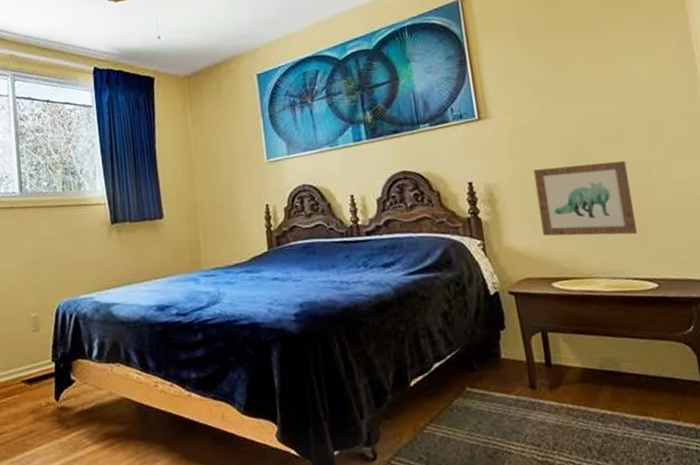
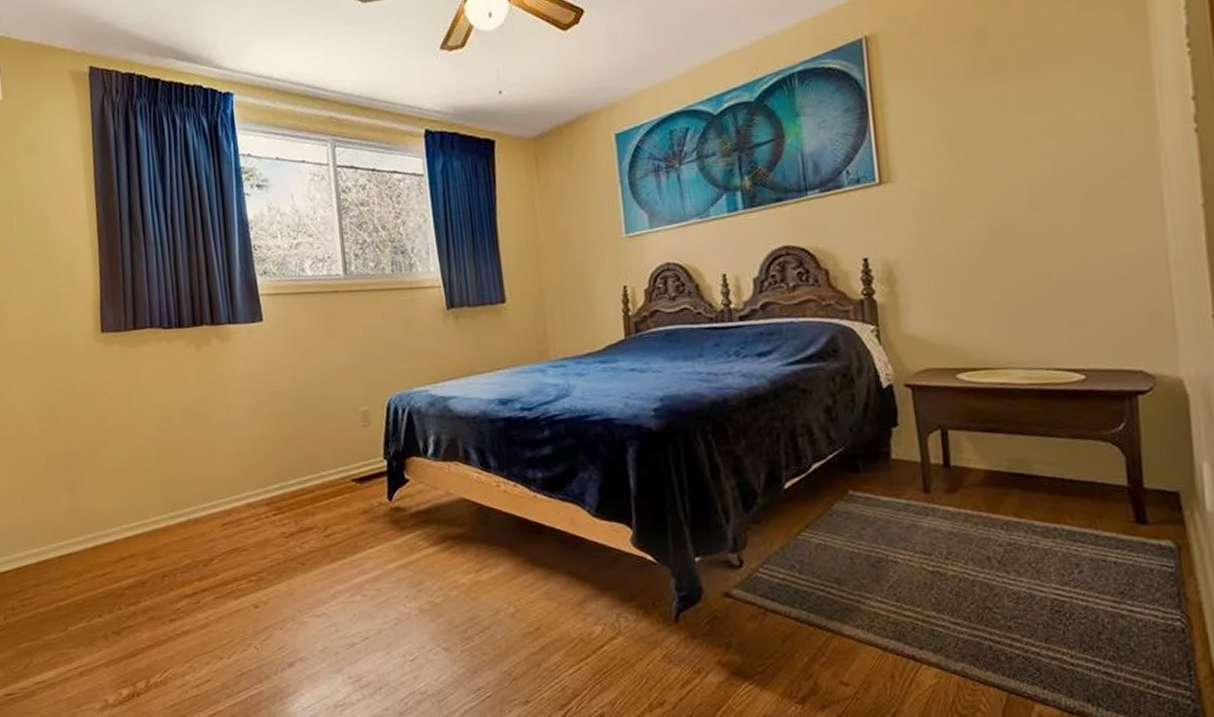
wall art: present [533,160,637,236] -> none [943,230,1065,320]

